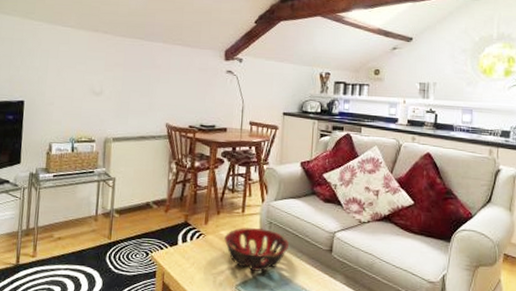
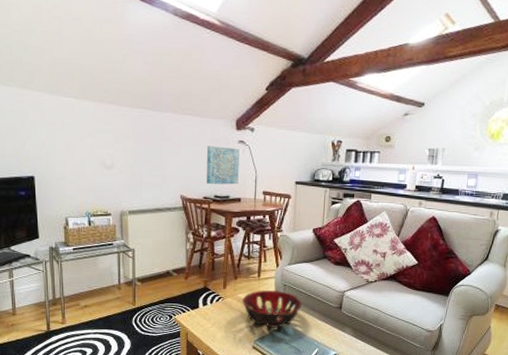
wall art: none [193,75,227,114] -> present [207,146,240,185]

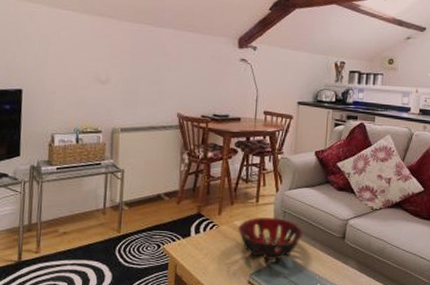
wall art: present [207,146,240,185] -> none [206,63,241,104]

